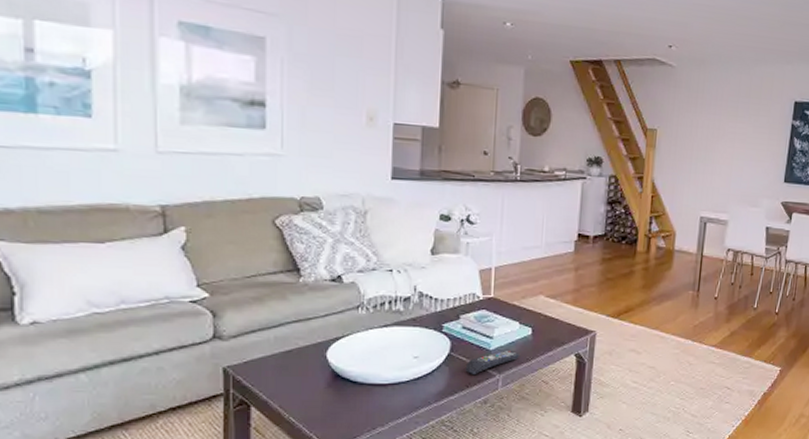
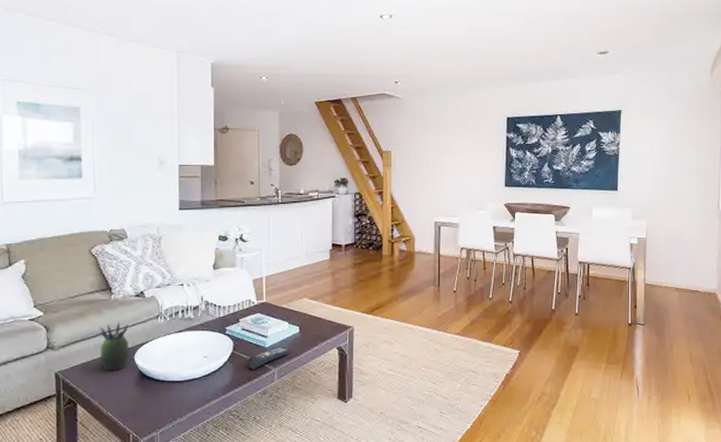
succulent plant: none [282,310,321,368] -> present [99,322,129,371]

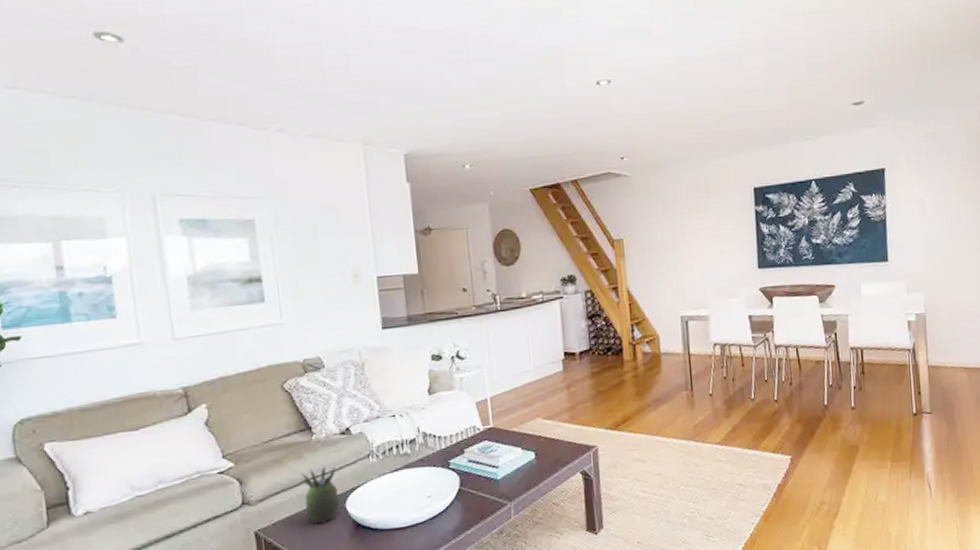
remote control: present [246,346,290,370] -> none [476,476,527,507]

